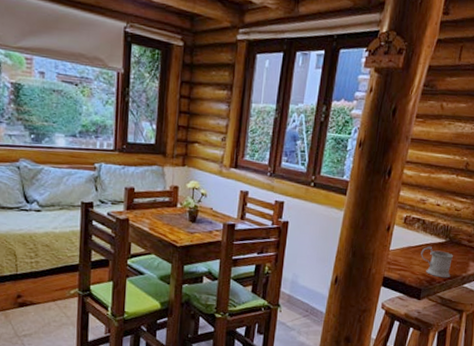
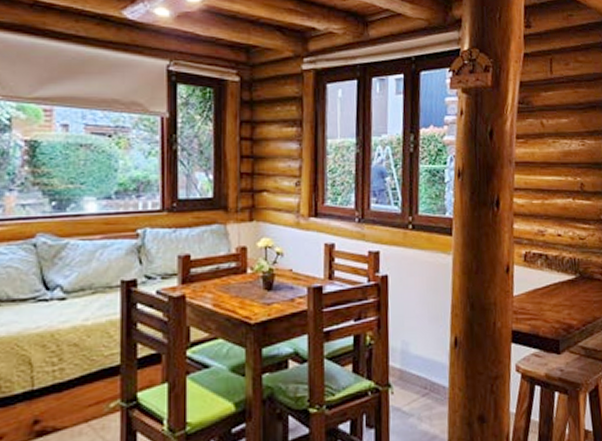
mug: present [420,246,453,278] -> none [550,286,590,323]

